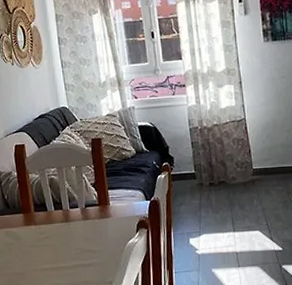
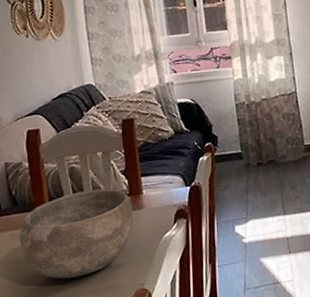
bowl: none [11,198,103,272] -> present [19,188,134,279]

